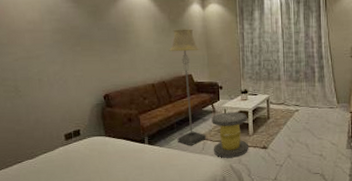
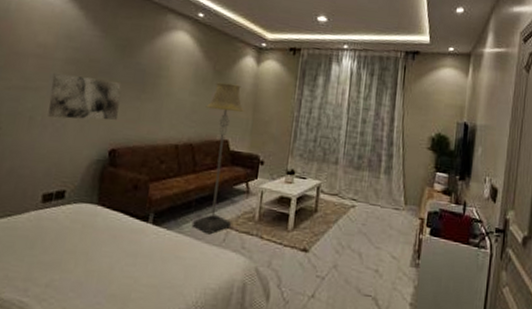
wall art: none [46,41,104,77] -> present [48,72,122,120]
stool: present [211,112,248,158] -> none [237,195,289,259]

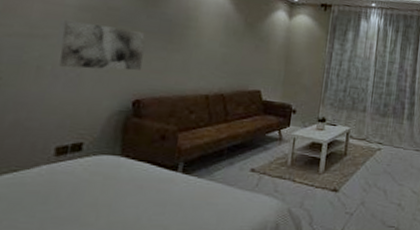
floor lamp: present [192,82,245,235] -> none [224,34,277,180]

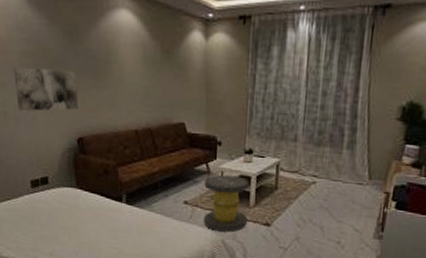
stool: none [269,141,320,200] -> present [203,175,249,232]

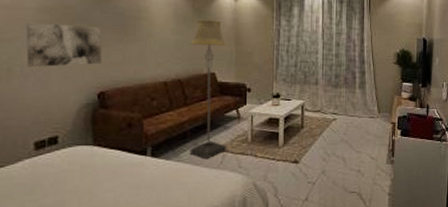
floor lamp: none [158,63,198,212] -> present [189,19,228,159]
stool: present [203,175,249,232] -> none [234,119,278,174]

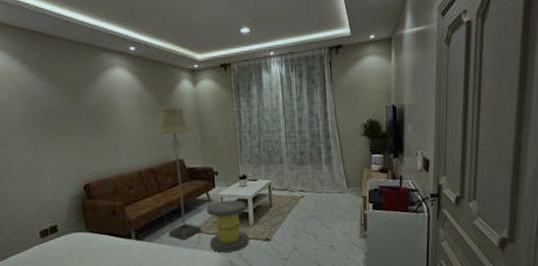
wall art: present [26,22,103,67] -> none [17,125,84,166]
stool: none [234,119,278,174] -> present [206,200,249,253]

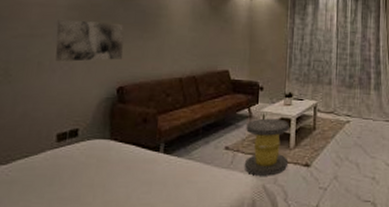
wall art: none [17,125,84,166] -> present [55,19,124,62]
floor lamp: present [156,108,202,240] -> none [200,17,242,158]

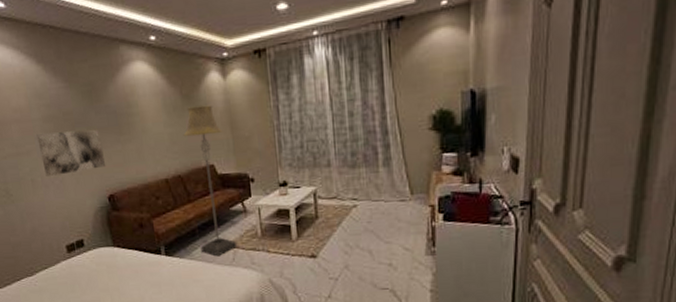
floor lamp: none [200,17,242,158] -> present [183,105,238,257]
stool: present [244,118,289,176] -> none [242,210,292,271]

